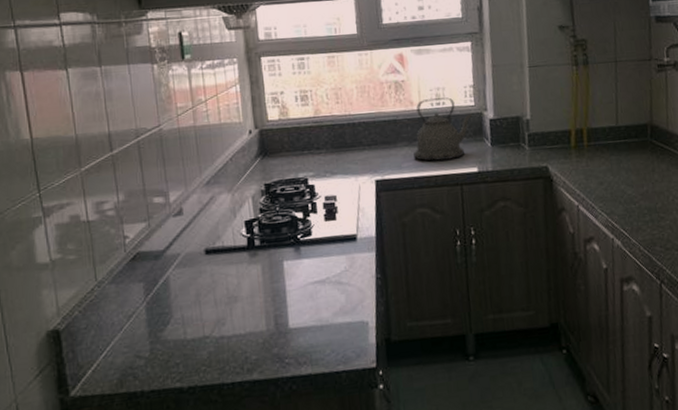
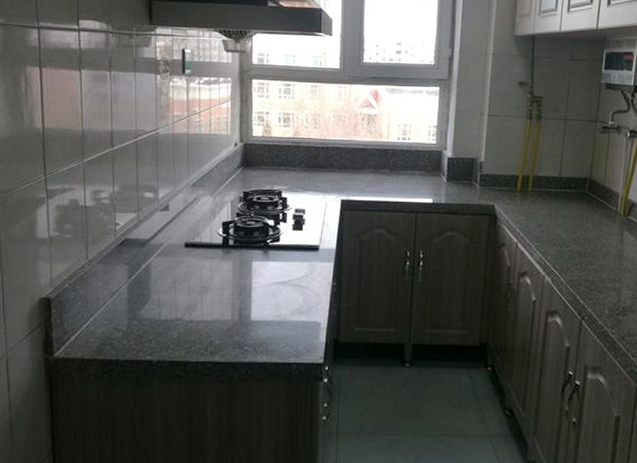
kettle: present [414,97,473,161] -> none [377,134,434,189]

